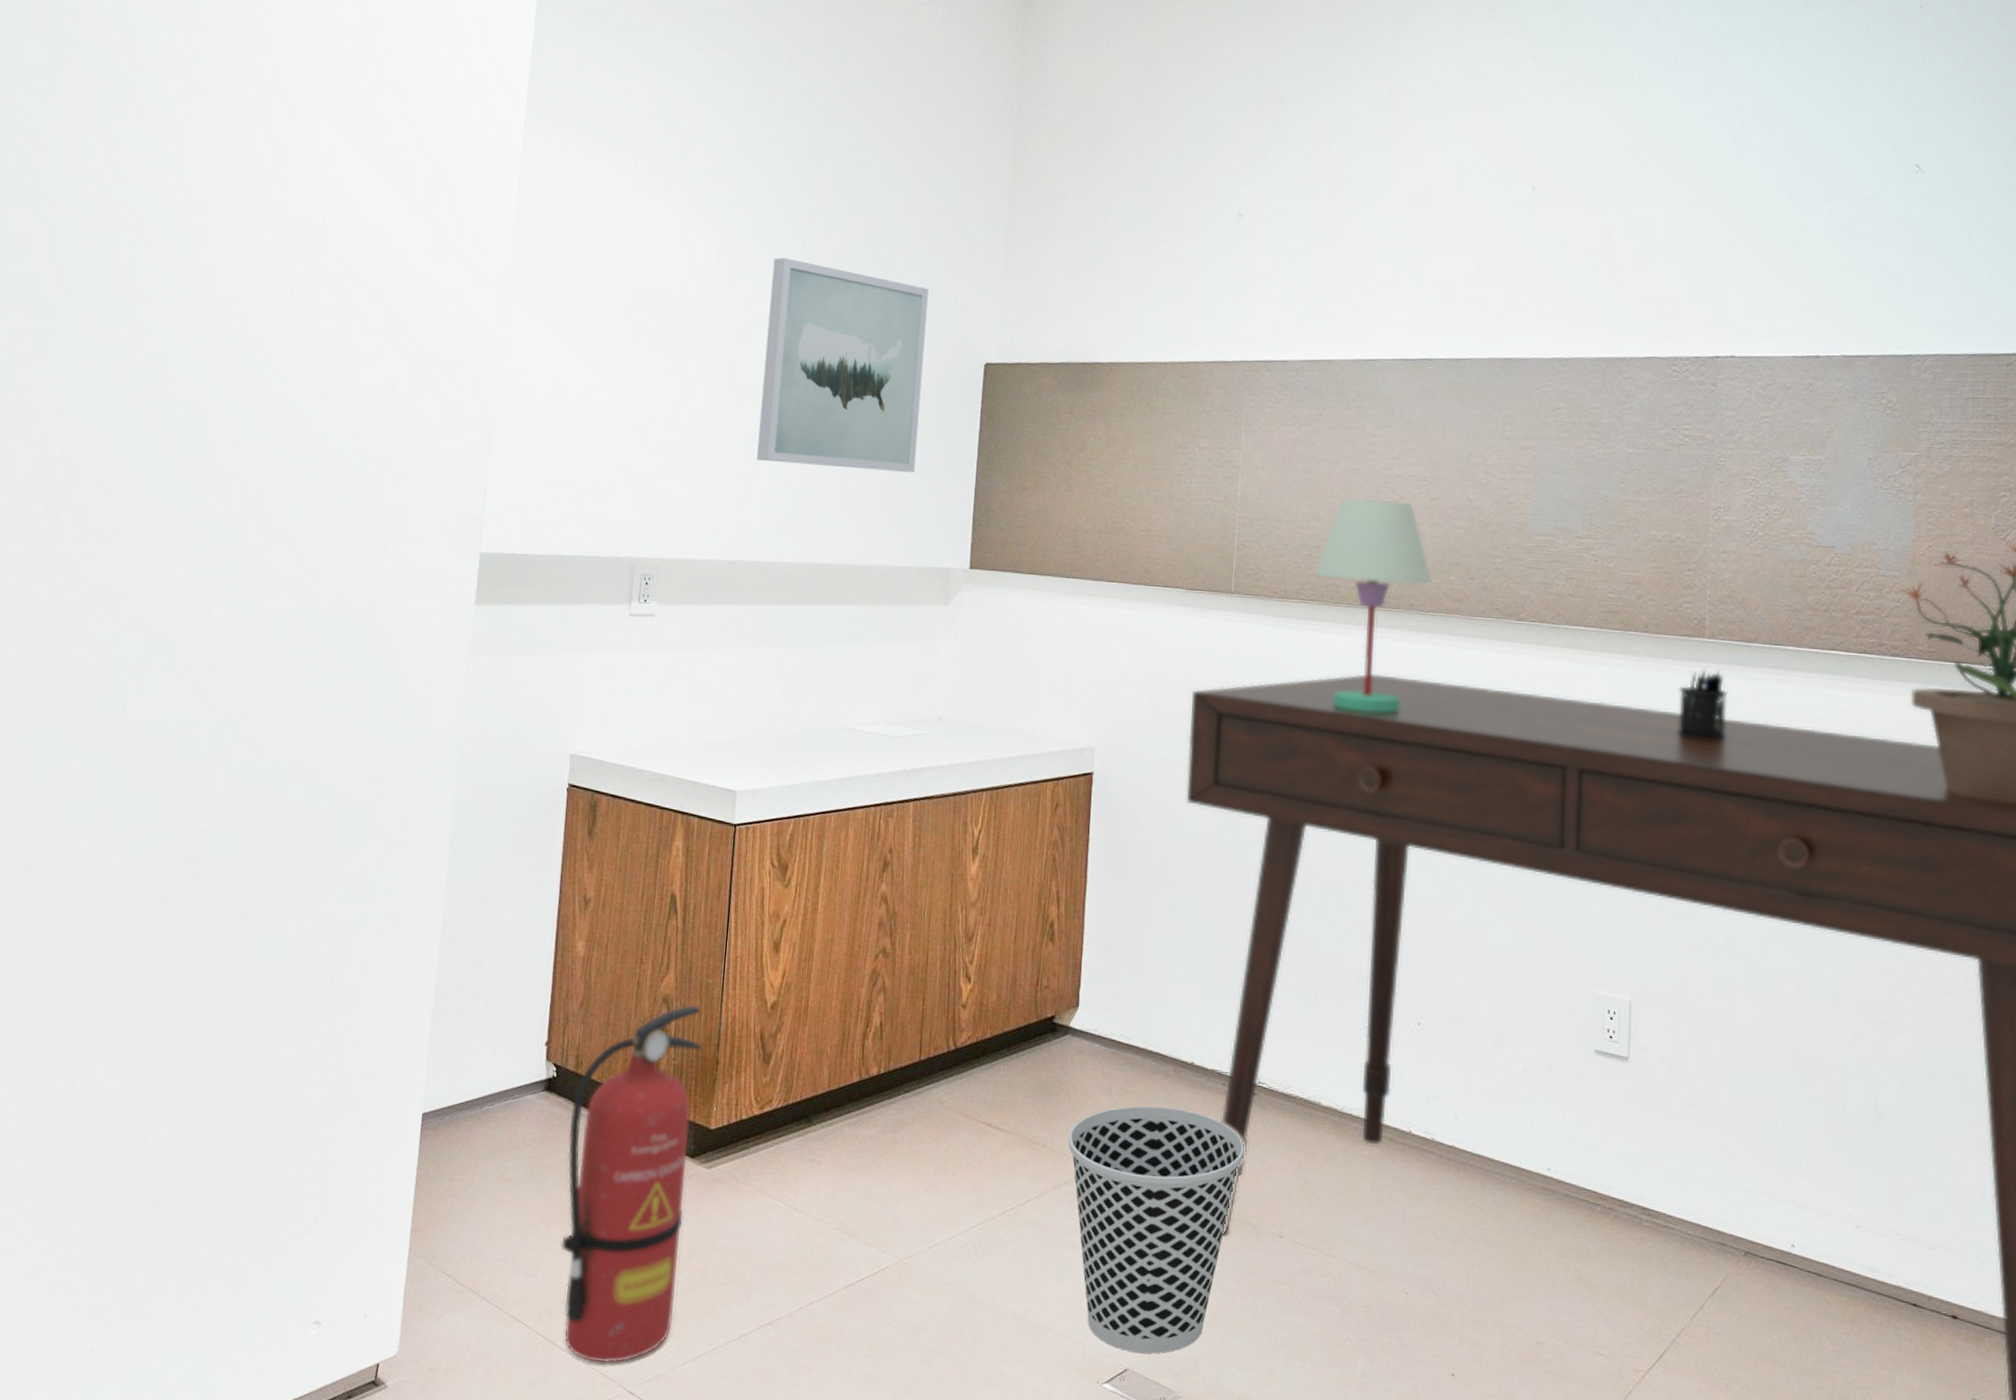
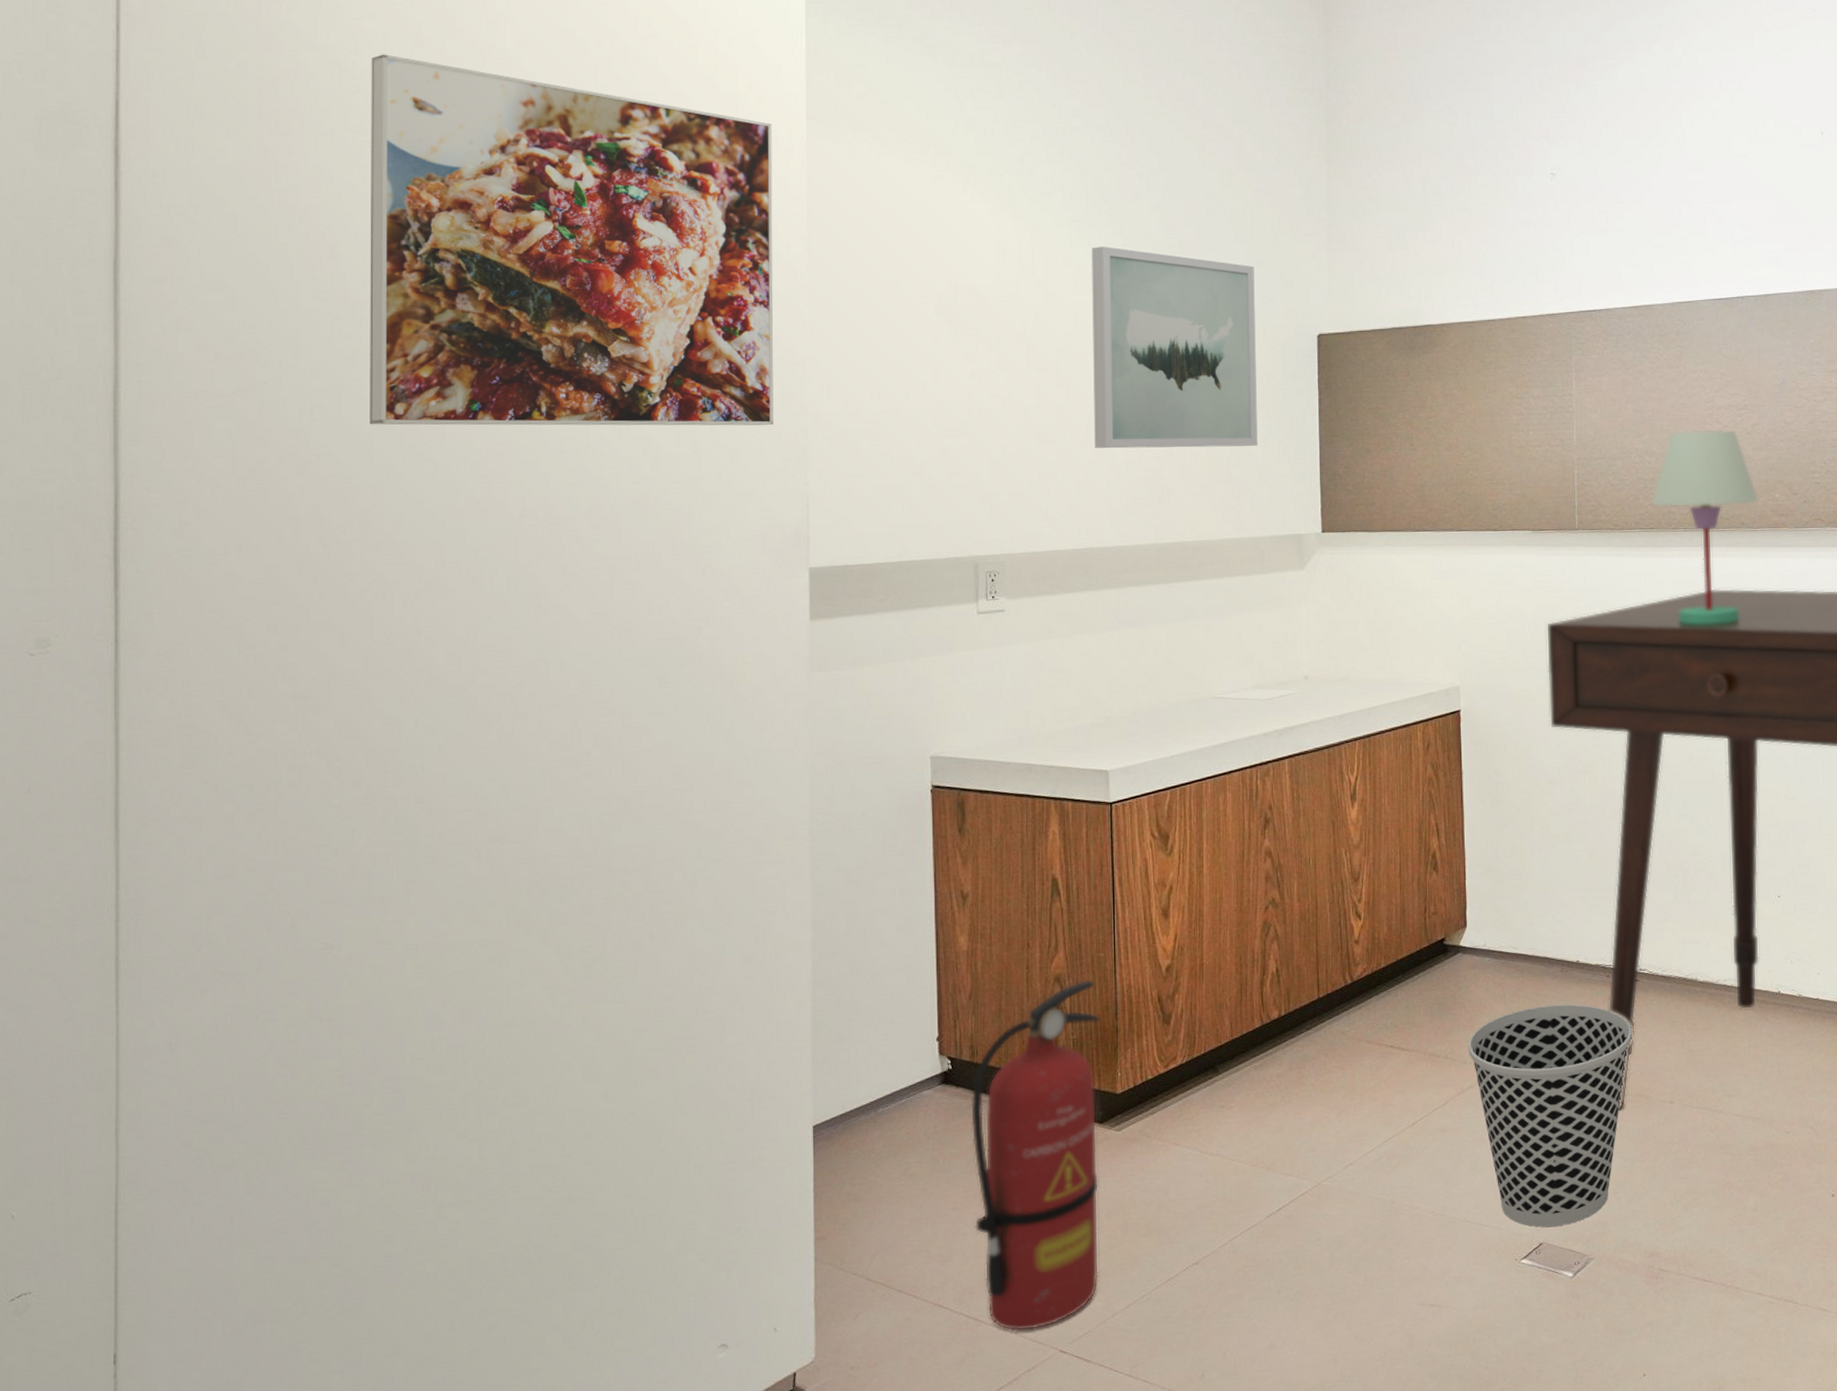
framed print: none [119,35,494,410] -> present [370,54,774,426]

